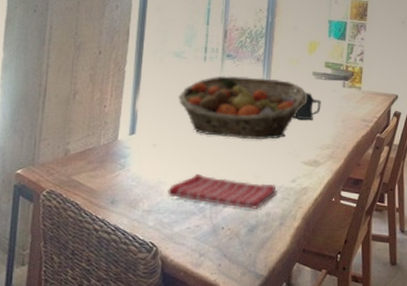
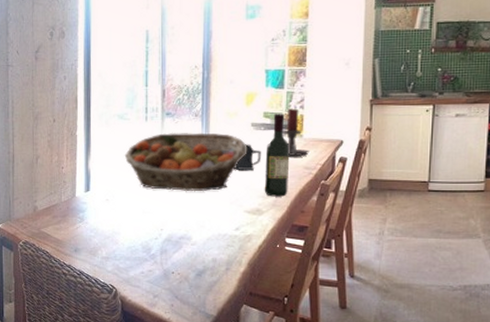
dish towel: present [168,173,278,209] -> none [122,224,222,255]
wine bottle: none [322,64,349,149] -> present [264,113,290,197]
candle holder: none [342,60,367,108] -> present [282,108,309,156]

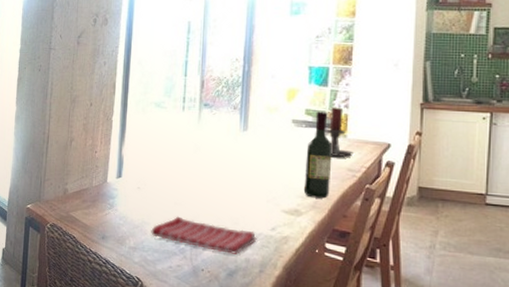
dish towel: none [122,224,222,255] -> present [151,216,257,254]
fruit basket: present [124,133,248,192] -> none [159,124,287,187]
mug: present [235,144,262,170] -> none [273,141,302,168]

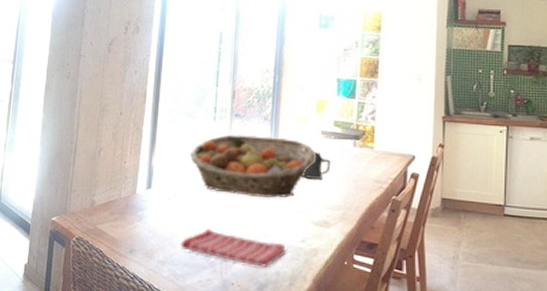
fruit basket: none [159,124,287,187] -> present [189,134,317,198]
mug: none [273,141,302,168] -> present [303,152,331,179]
wine bottle: present [303,111,333,199] -> none [332,123,360,210]
candle holder: present [325,107,354,157] -> none [353,119,380,169]

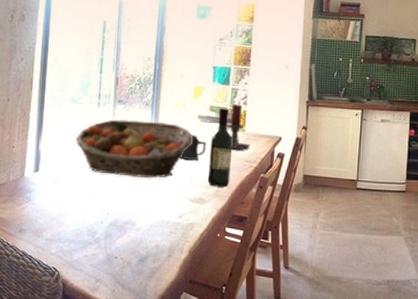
dish towel: present [180,228,287,267] -> none [67,207,166,241]
wine bottle: none [332,123,360,210] -> present [207,108,233,188]
candle holder: none [353,119,380,169] -> present [226,104,251,149]

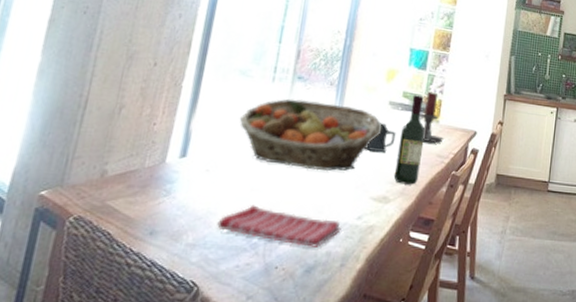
dish towel: none [67,207,166,241] -> present [217,205,341,247]

